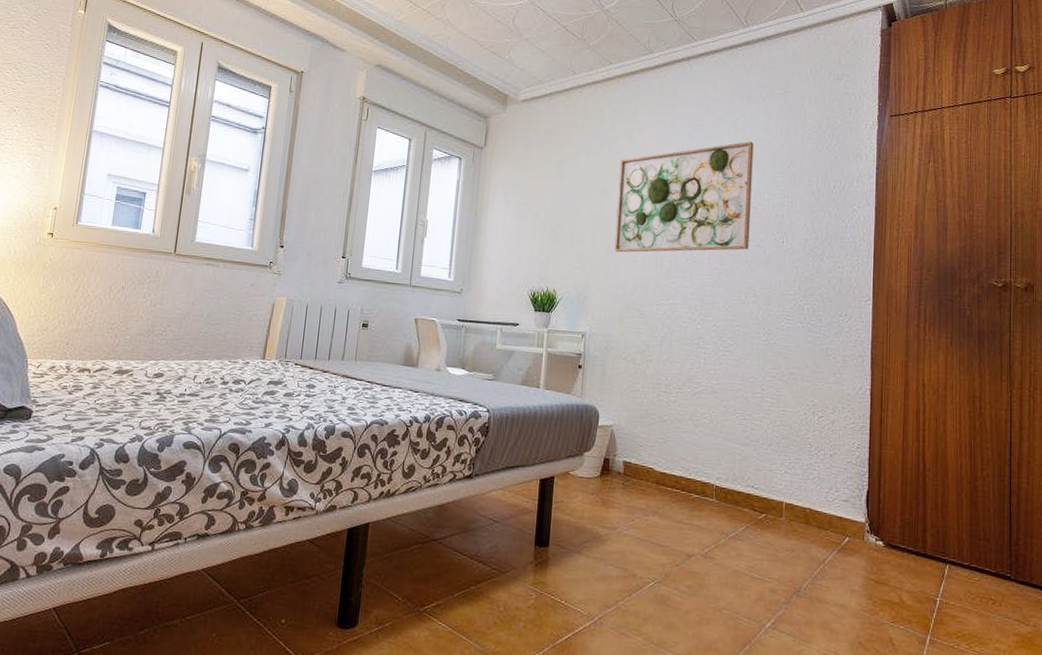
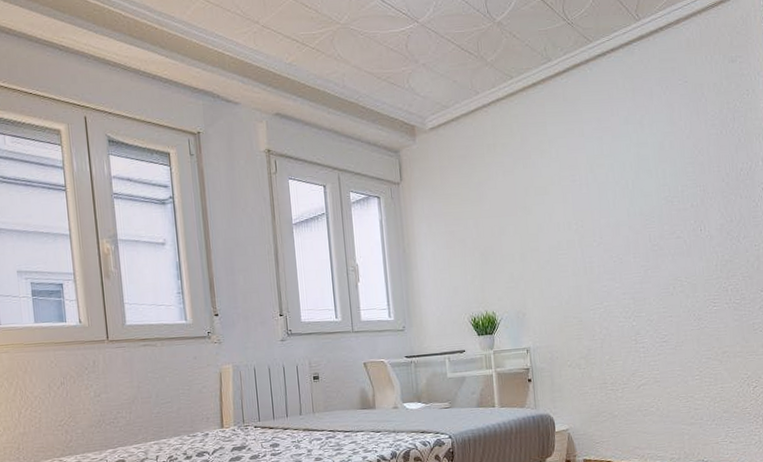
wall art: present [614,141,754,253] -> none [536,137,670,266]

